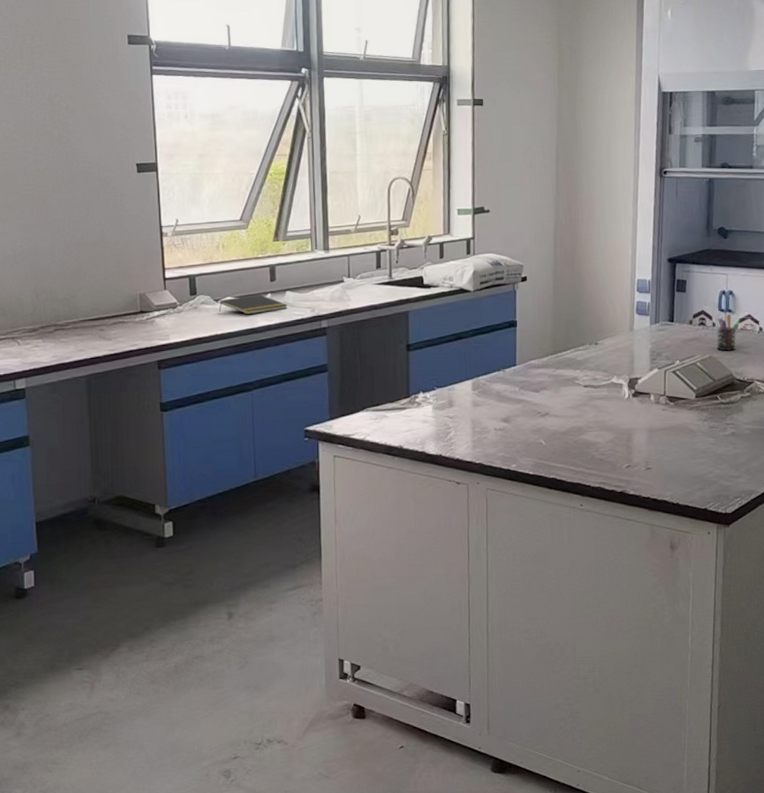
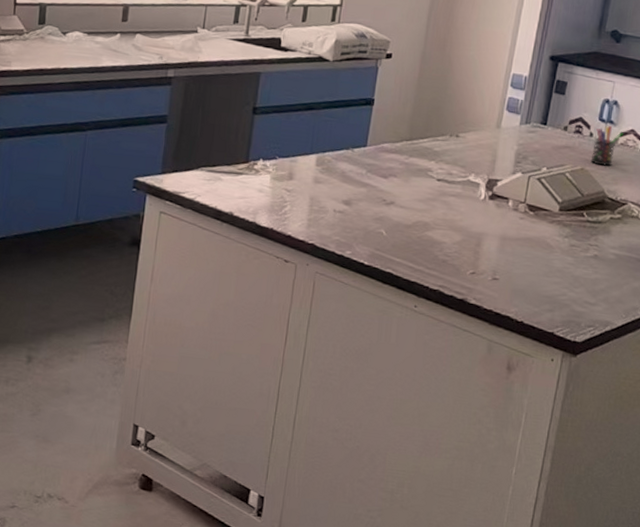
notepad: present [219,294,288,315] -> none [65,32,136,53]

